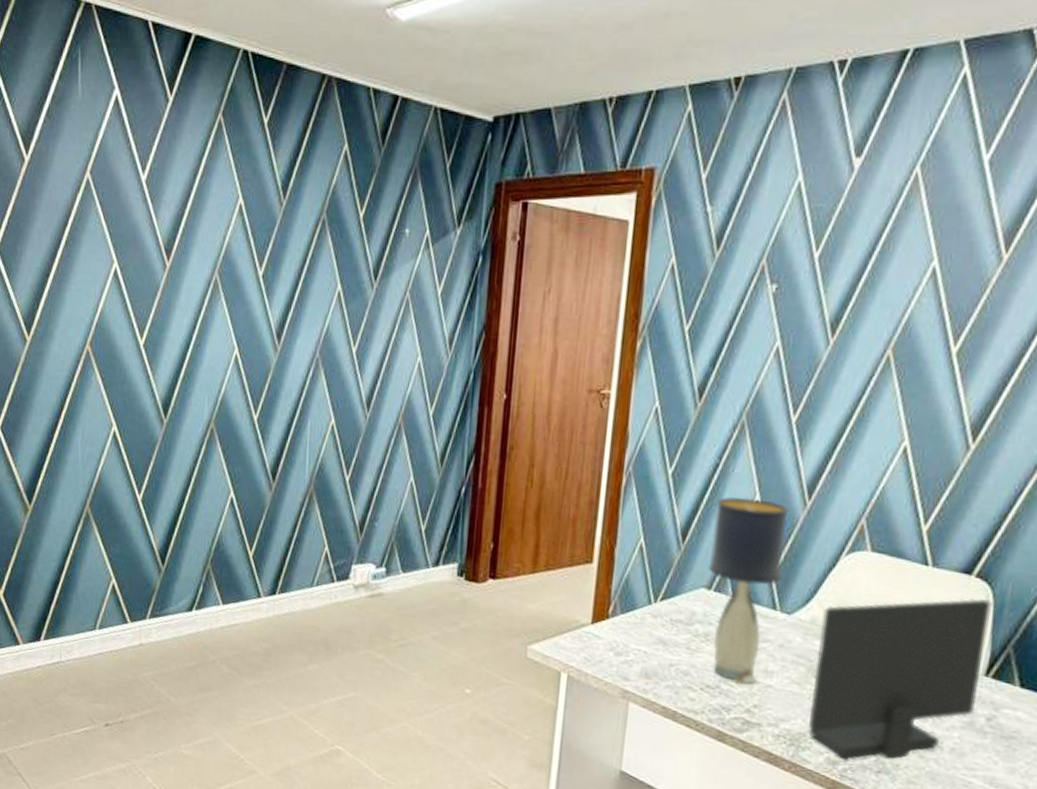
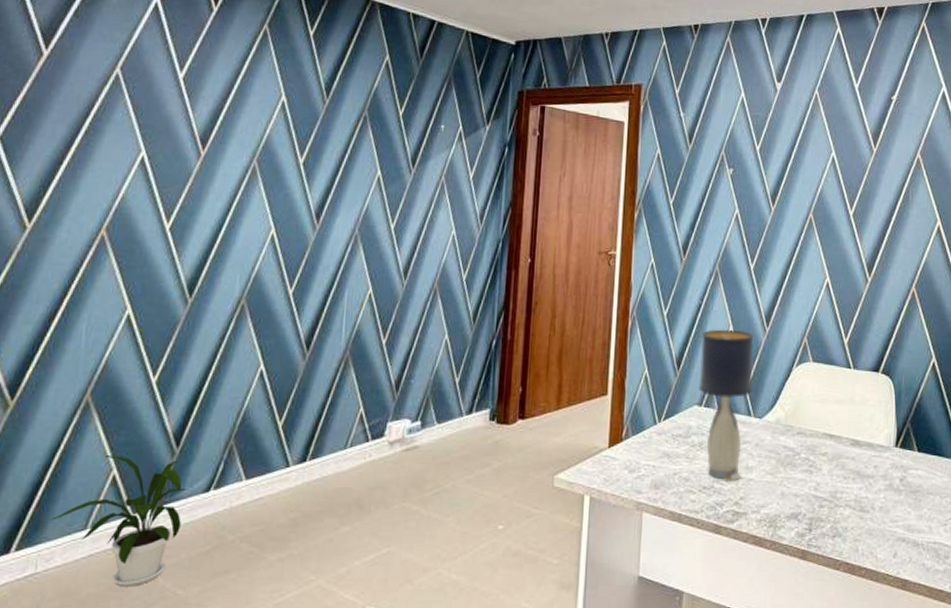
house plant: none [68,565,172,688] -> present [51,456,186,587]
computer monitor: present [808,598,992,760] -> none [781,389,894,530]

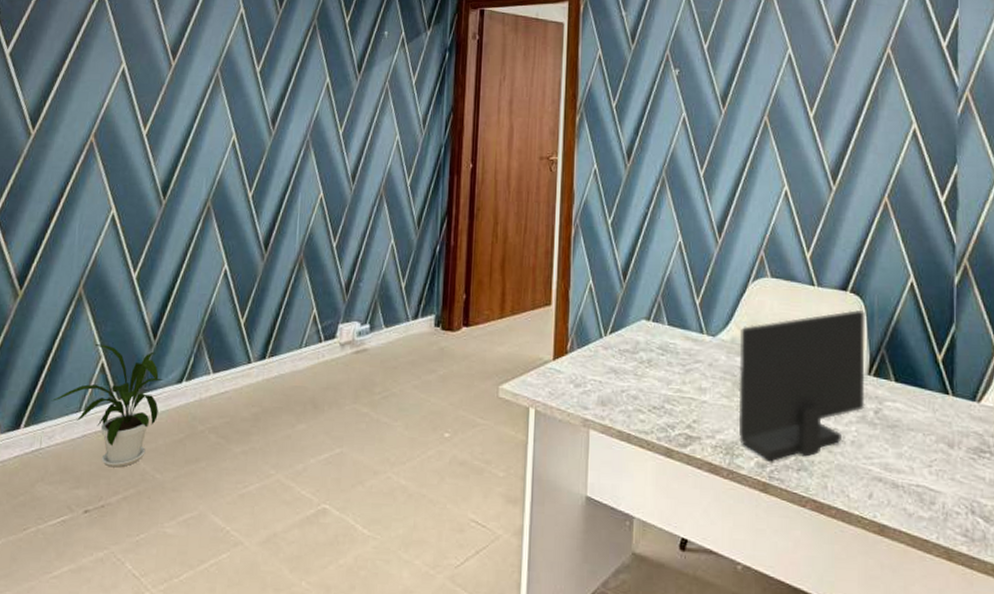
table lamp: present [698,329,754,480] -> none [646,239,706,401]
computer monitor: none [781,389,894,530] -> present [738,310,865,461]

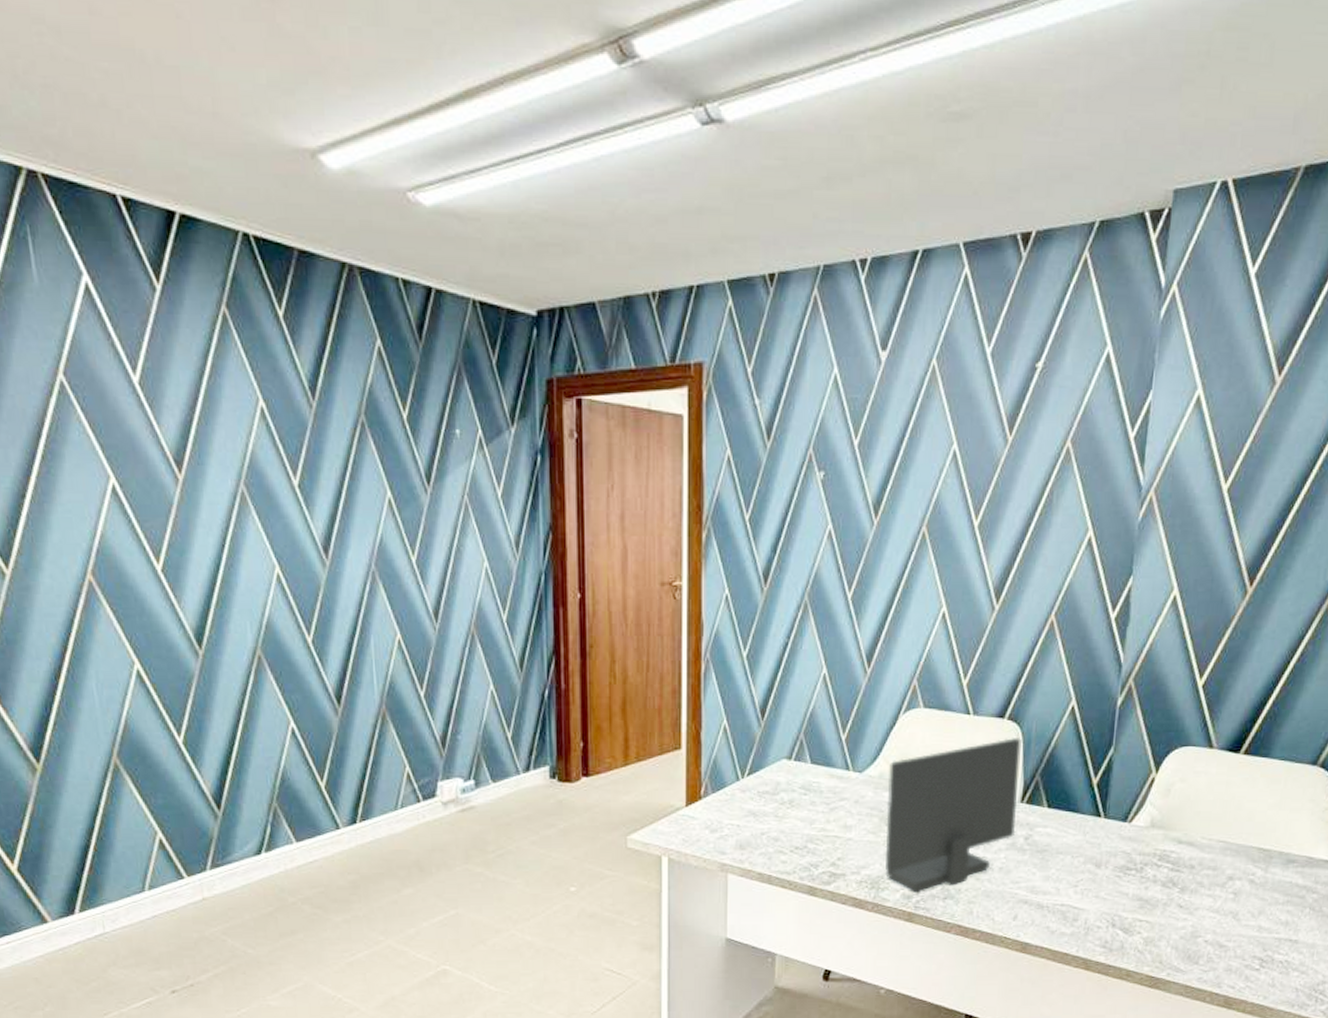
house plant: present [52,344,162,468] -> none [107,819,239,946]

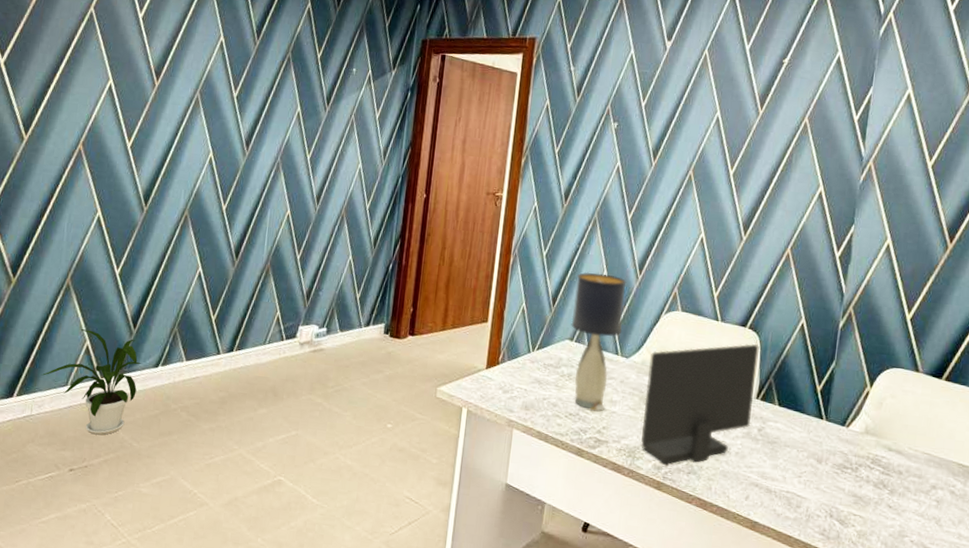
house plant: none [107,819,239,946] -> present [42,329,141,435]
table lamp: none [787,671,853,840] -> present [571,272,627,411]

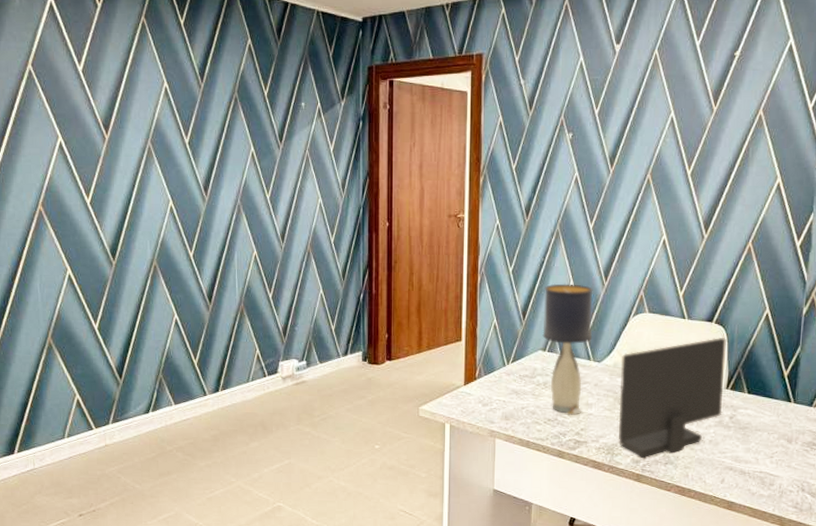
house plant: present [42,329,141,435] -> none [38,384,131,481]

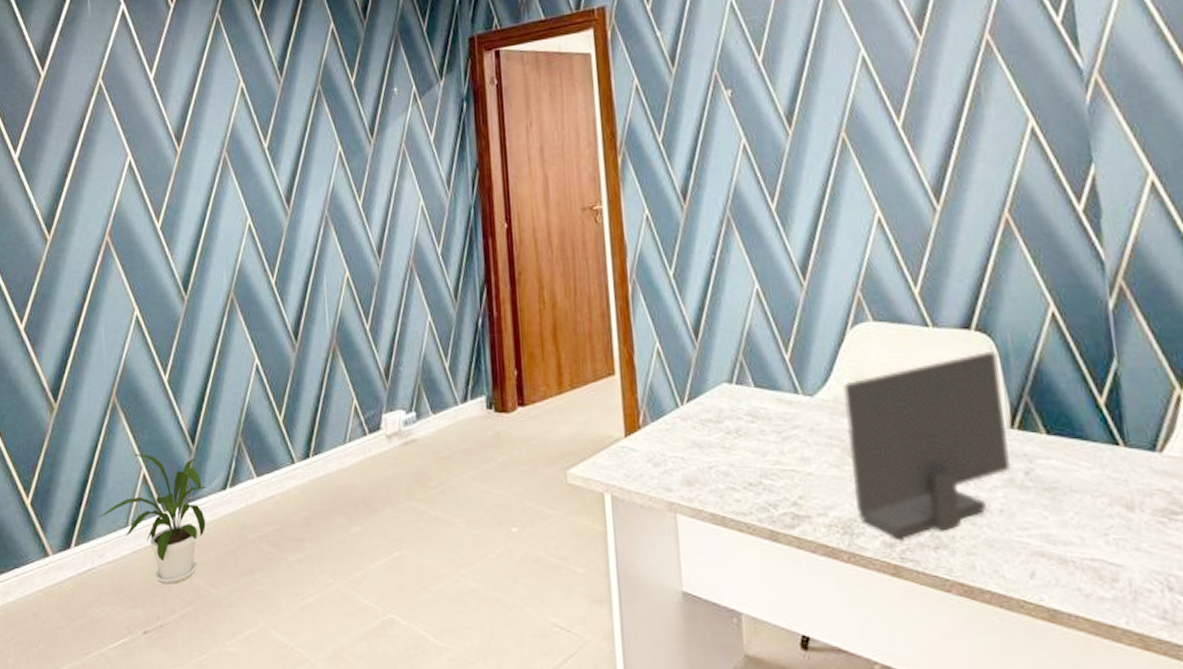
house plant: none [38,384,131,481] -> present [99,454,206,584]
table lamp: present [542,283,593,414] -> none [719,287,797,474]

